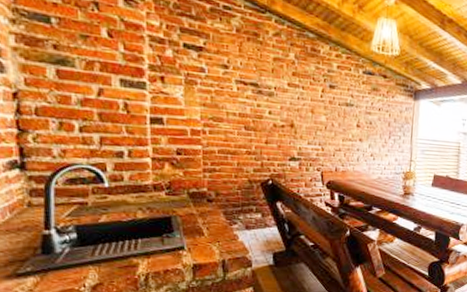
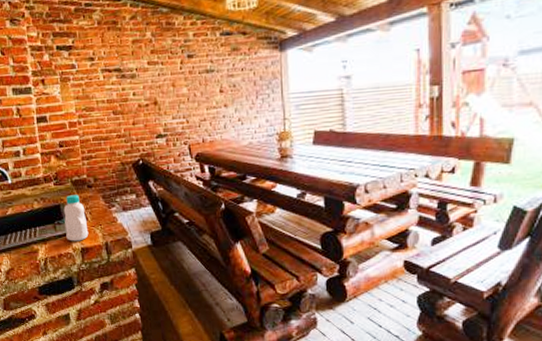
bottle: none [175,207,204,257] -> present [63,195,89,241]

